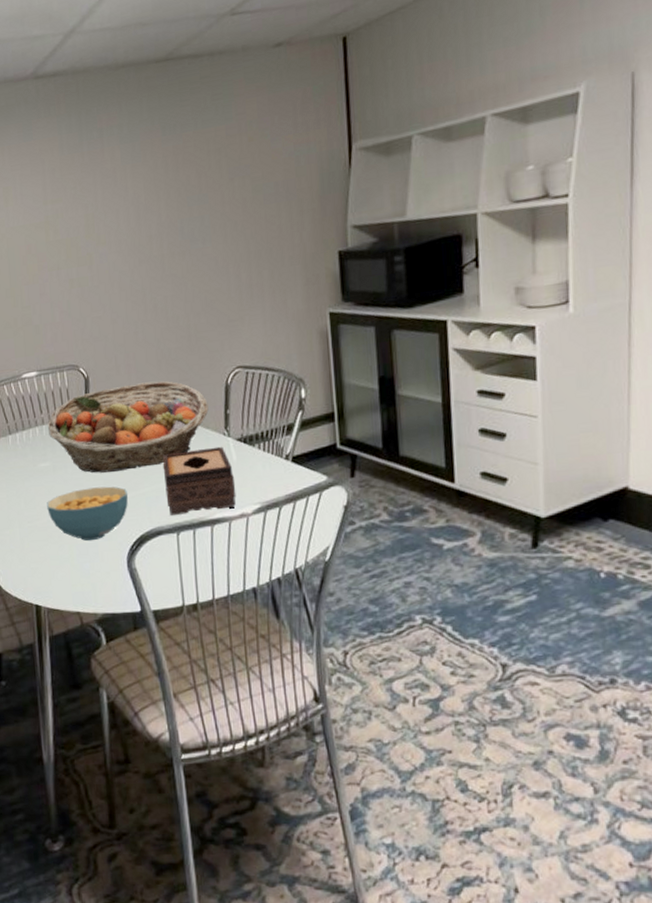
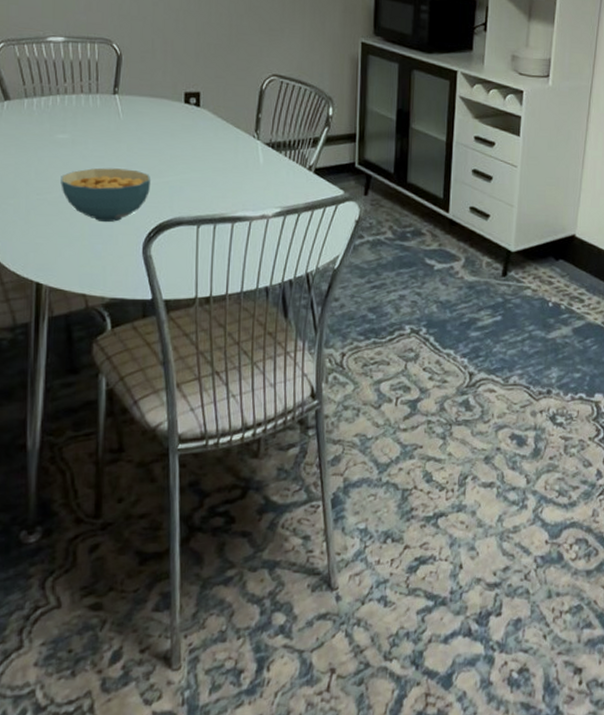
fruit basket: present [47,381,209,473] -> none [70,70,242,156]
tissue box: present [162,446,237,515] -> none [190,147,260,209]

